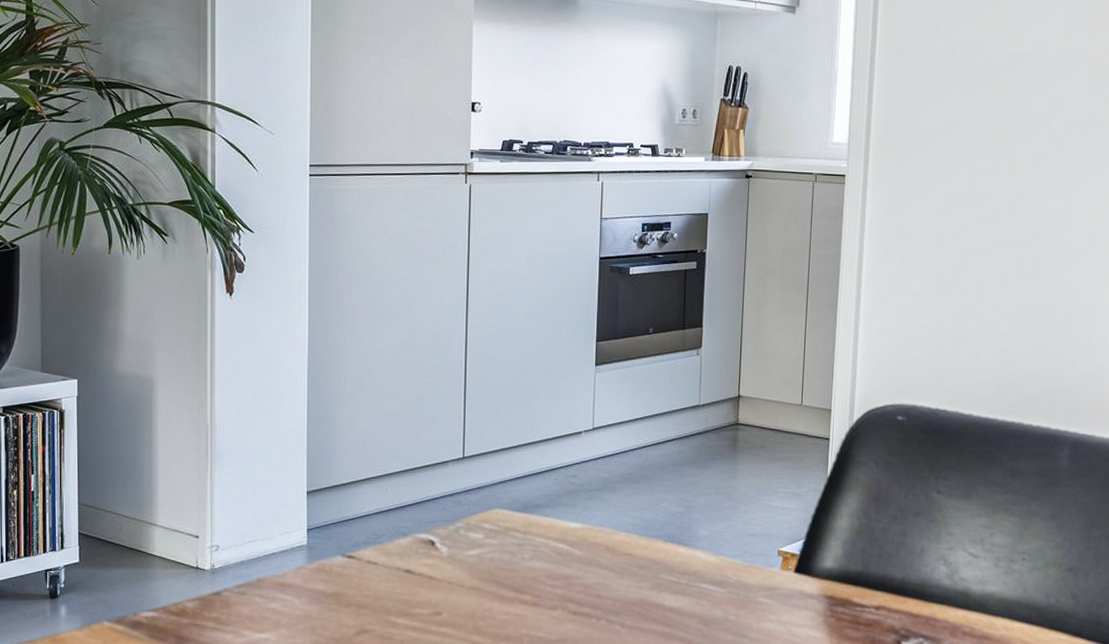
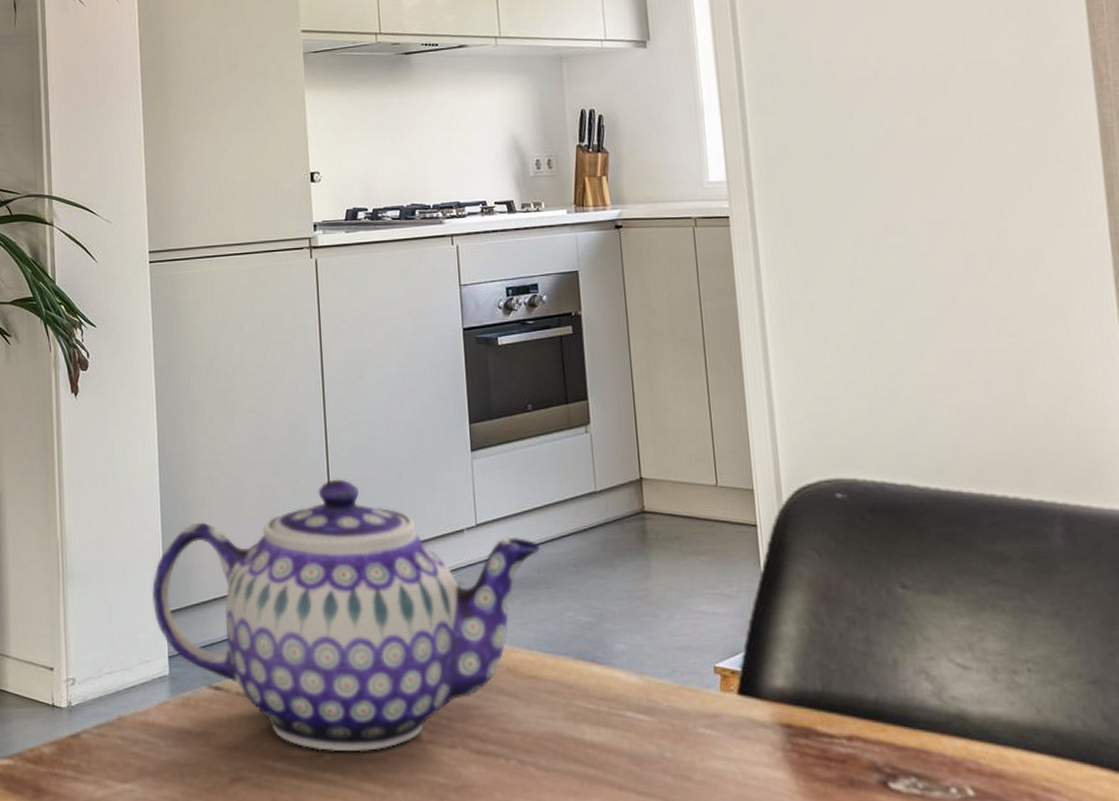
teapot: none [295,383,647,612] -> present [152,479,541,752]

